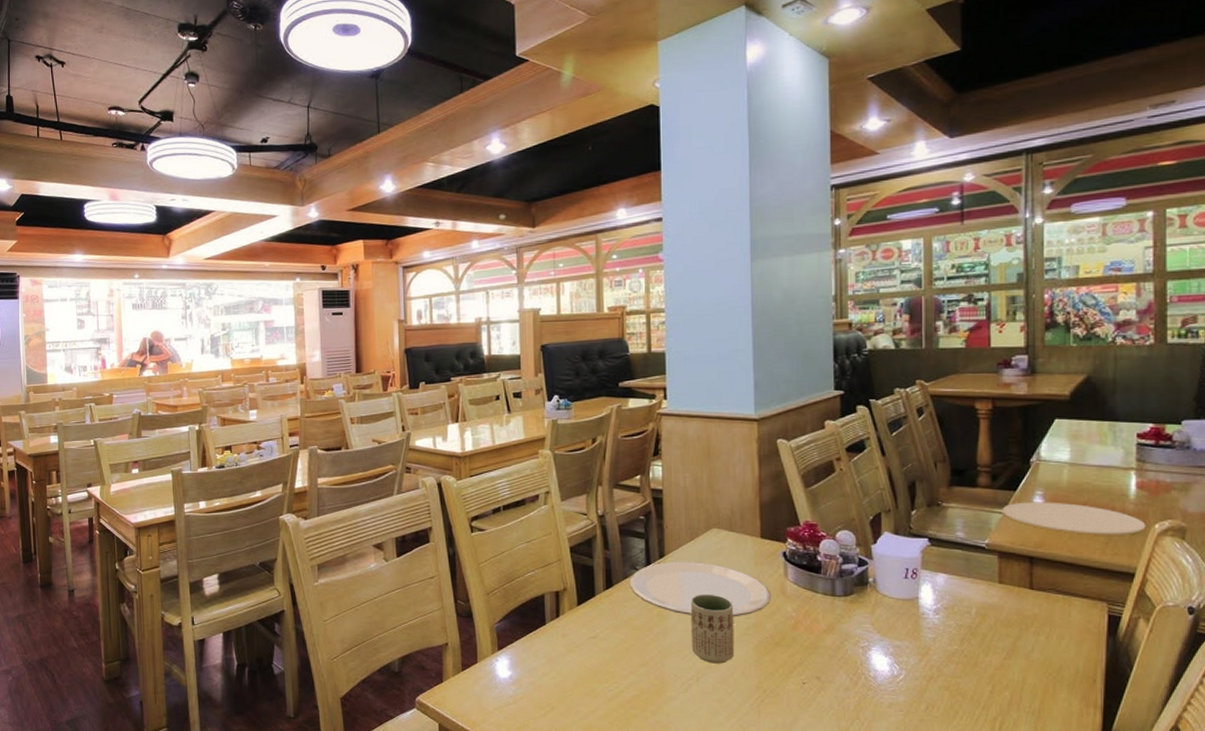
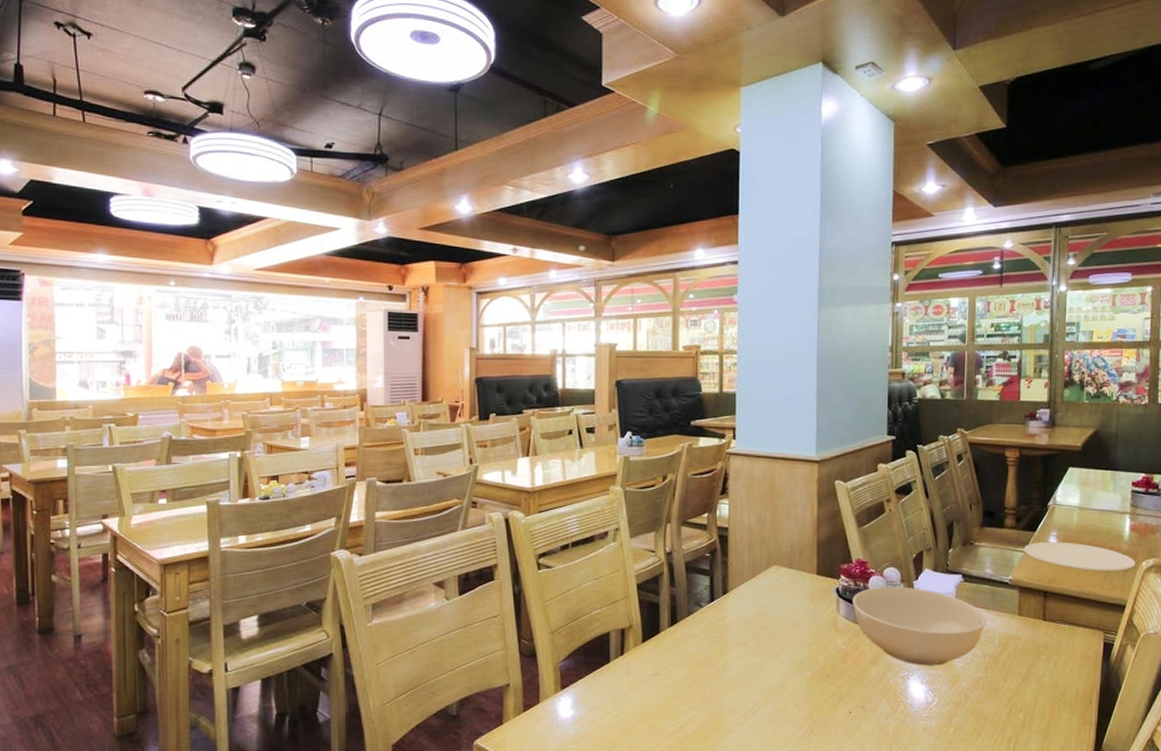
plate: present [629,561,771,617] -> none [693,597,824,651]
cup: present [690,593,735,664] -> none [749,629,790,696]
bowl: none [801,550,960,636] -> present [852,586,987,666]

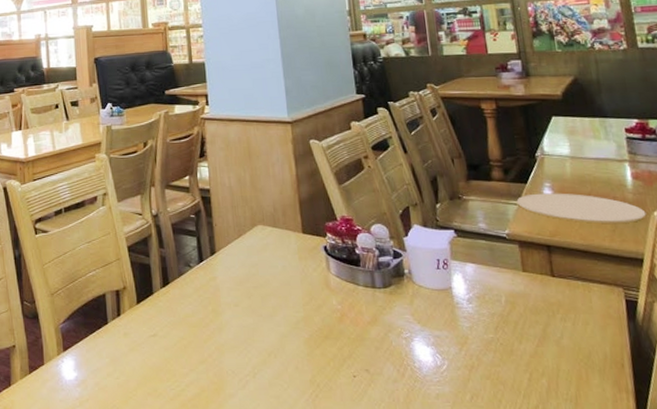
bowl: present [852,586,987,666] -> none [342,243,489,326]

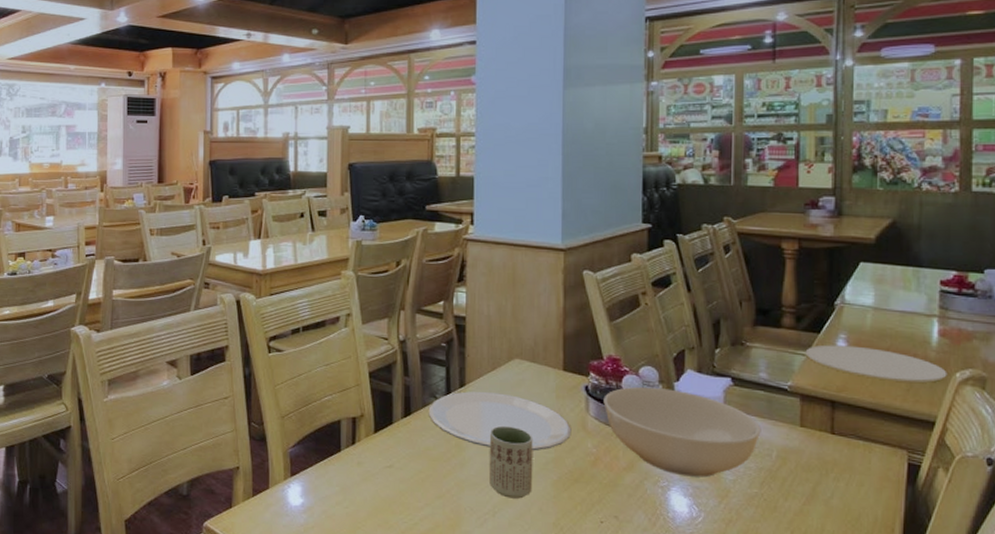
plate: none [184,257,317,312] -> present [428,391,572,451]
cup: none [242,289,287,359] -> present [488,425,533,499]
bowl: none [342,243,489,326] -> present [603,386,761,478]

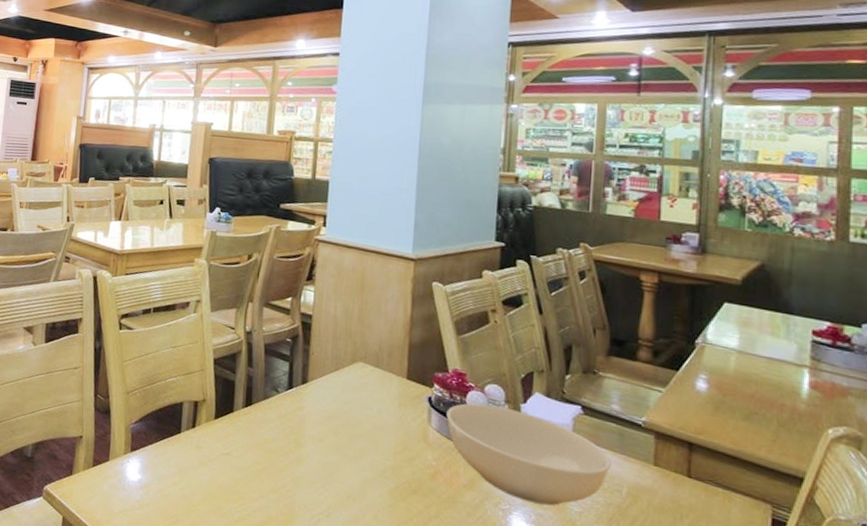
plate: present [428,391,572,451] -> none [269,388,412,457]
cup: present [488,425,533,499] -> none [325,426,373,503]
plate: present [805,344,947,383] -> none [662,383,819,436]

